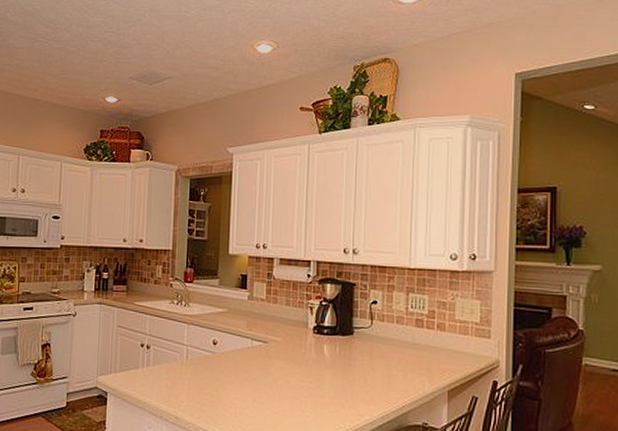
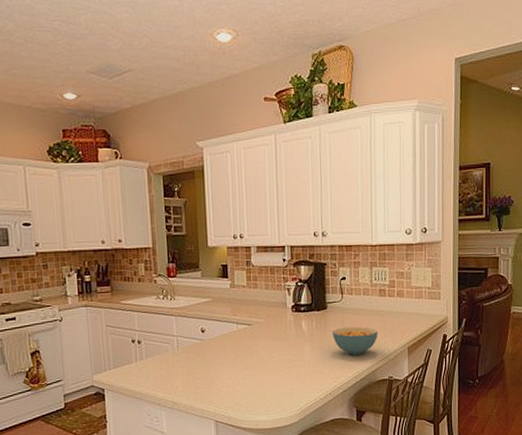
cereal bowl: none [357,357,412,392] -> present [332,326,378,355]

